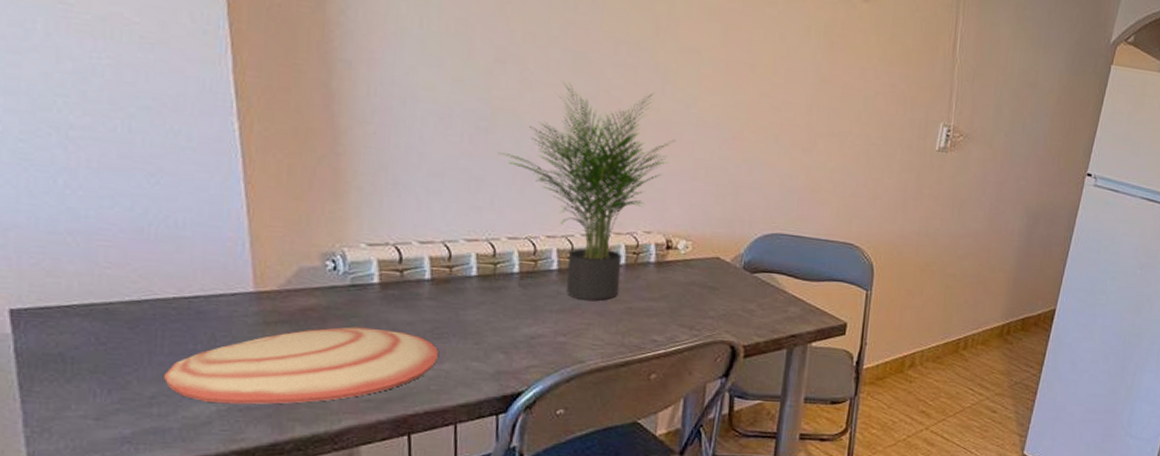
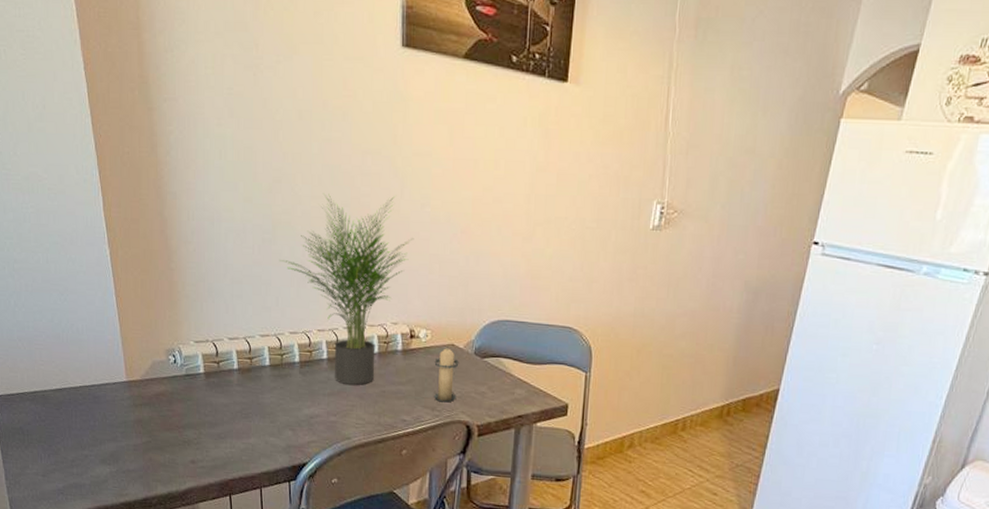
plate: present [162,326,438,405] -> none [77,408,246,468]
candle: none [692,260,725,321] -> present [433,347,459,403]

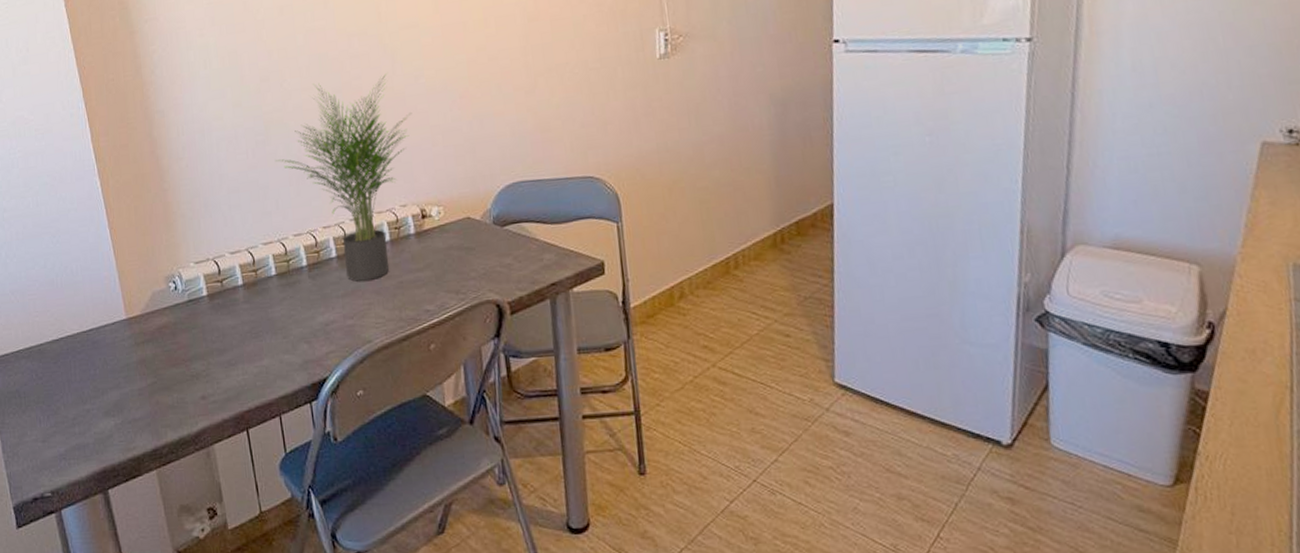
candle: present [433,347,459,403] -> none [451,221,481,284]

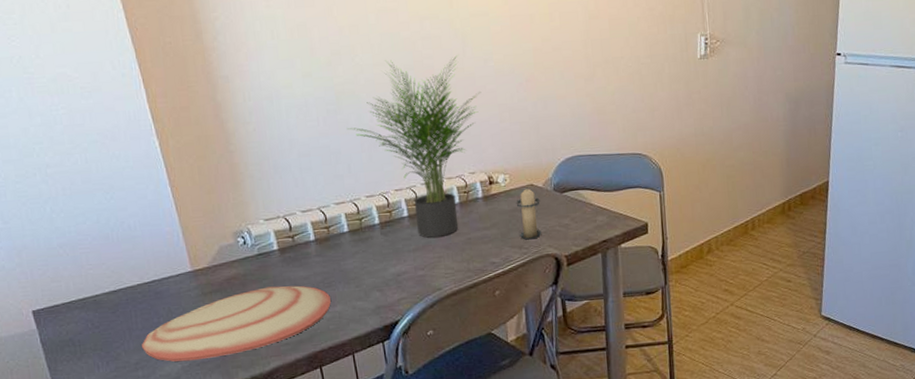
plate: none [78,335,258,418] -> present [141,285,331,362]
candle: none [451,221,481,284] -> present [516,187,542,240]

